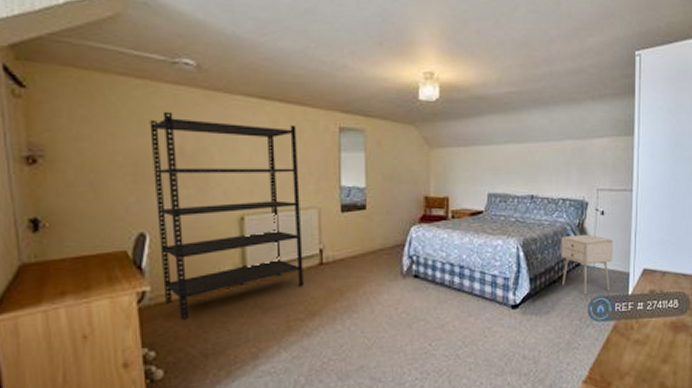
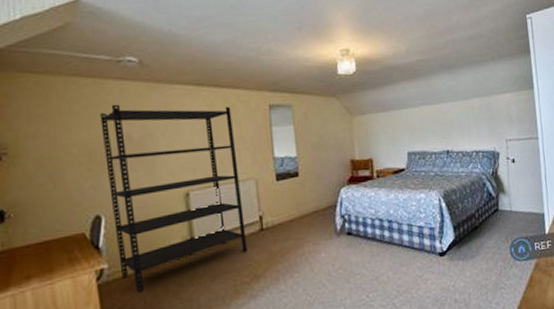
nightstand: present [561,234,613,295] -> none [478,181,528,238]

